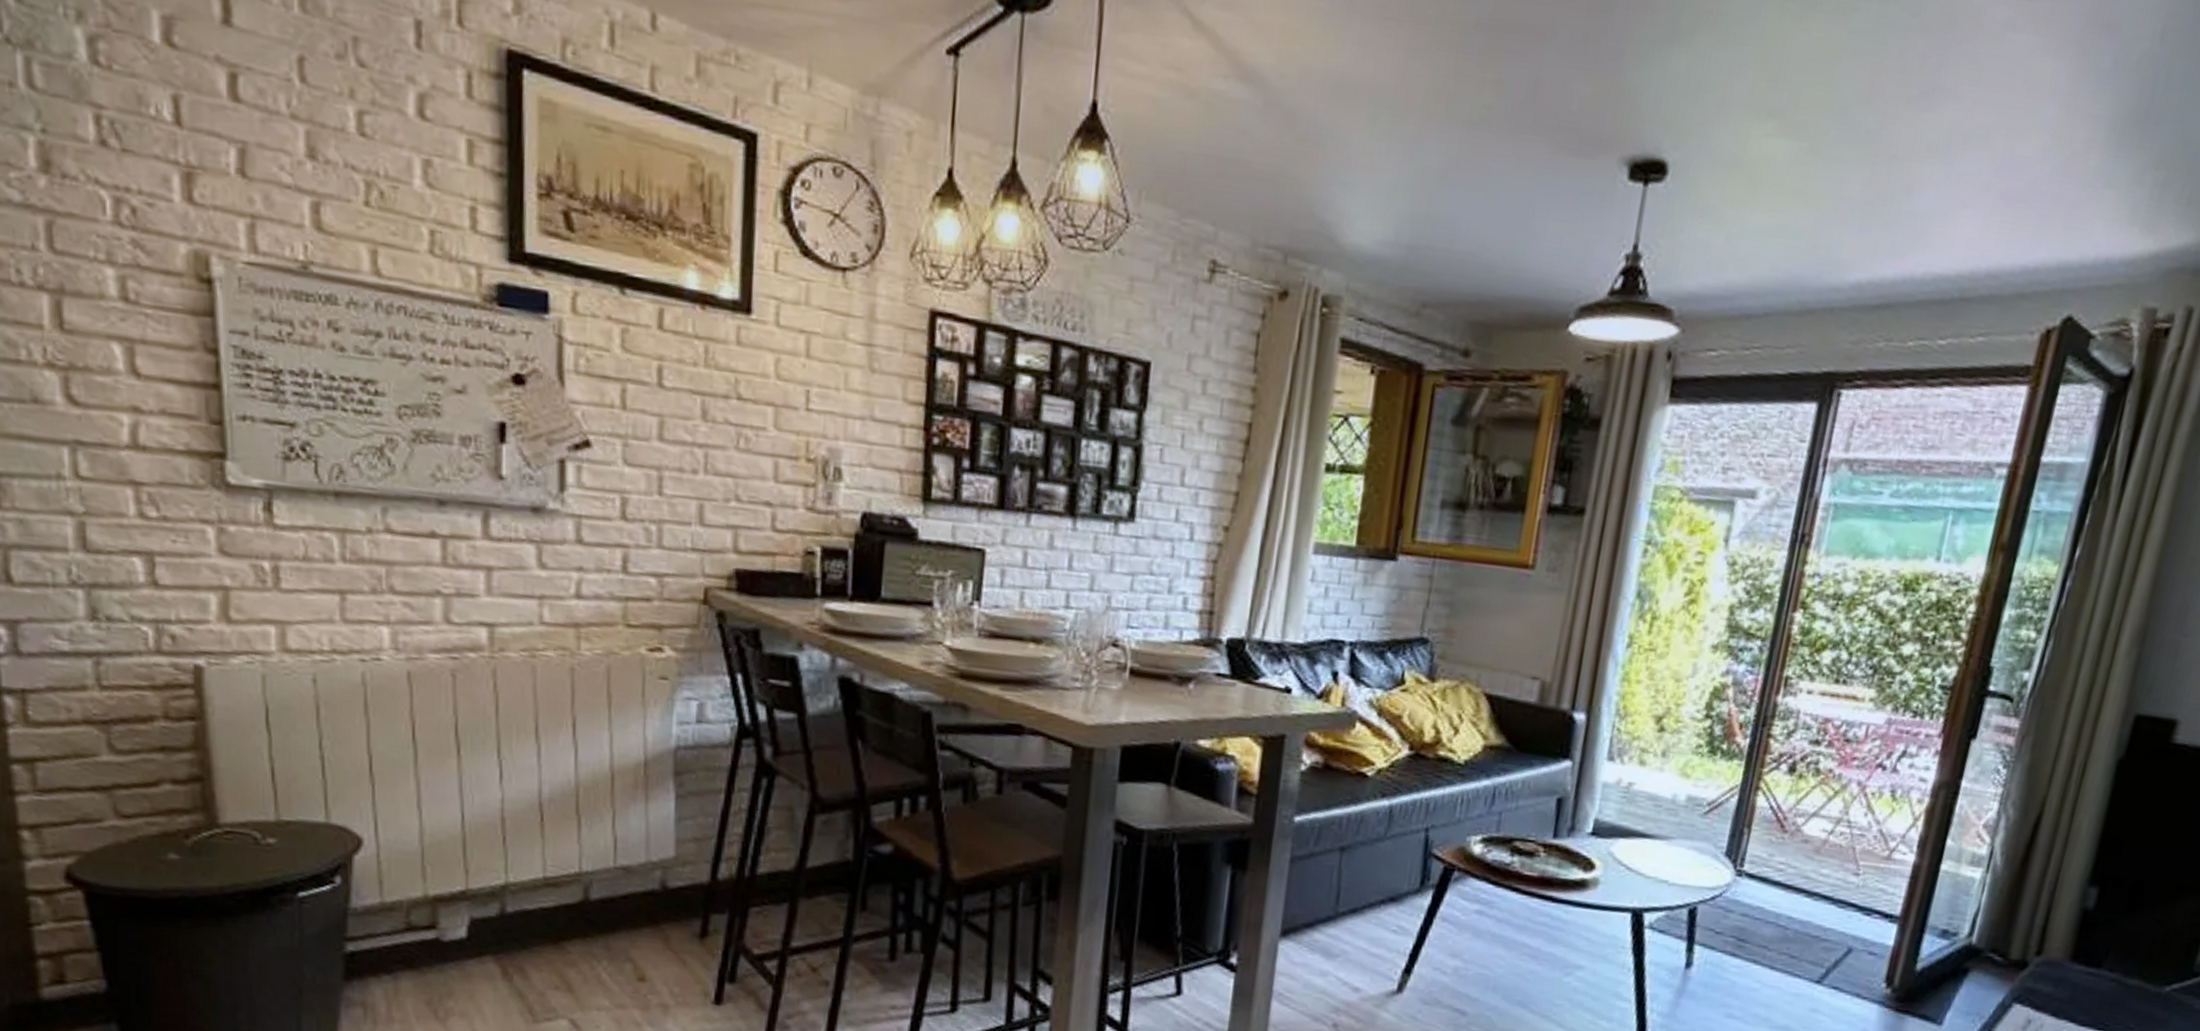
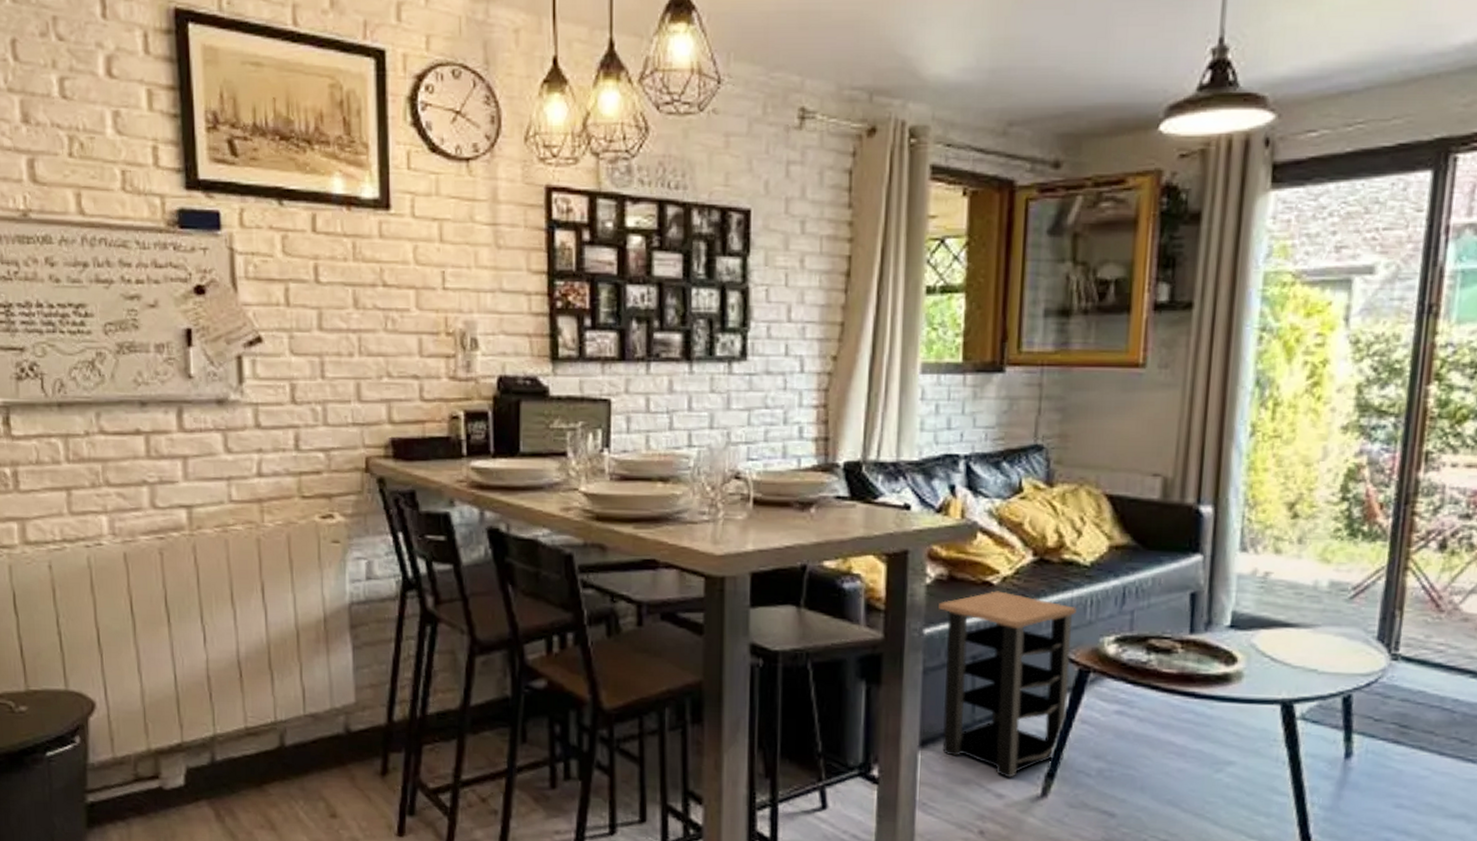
side table: none [1303,782,1447,972] -> present [939,591,1076,778]

